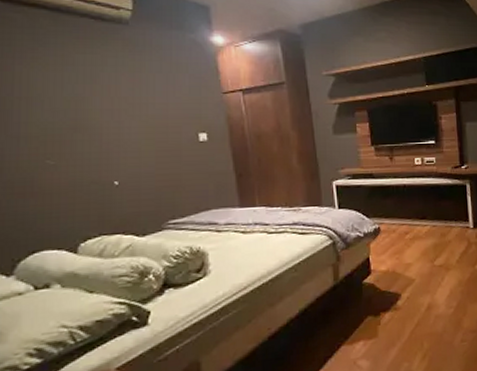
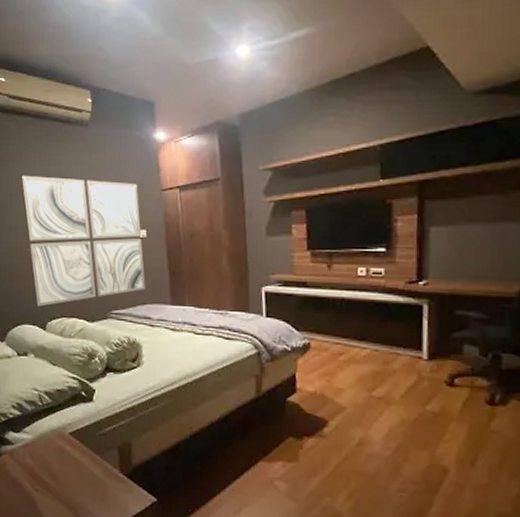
wall art: none [34,75,209,227] -> present [21,175,146,307]

